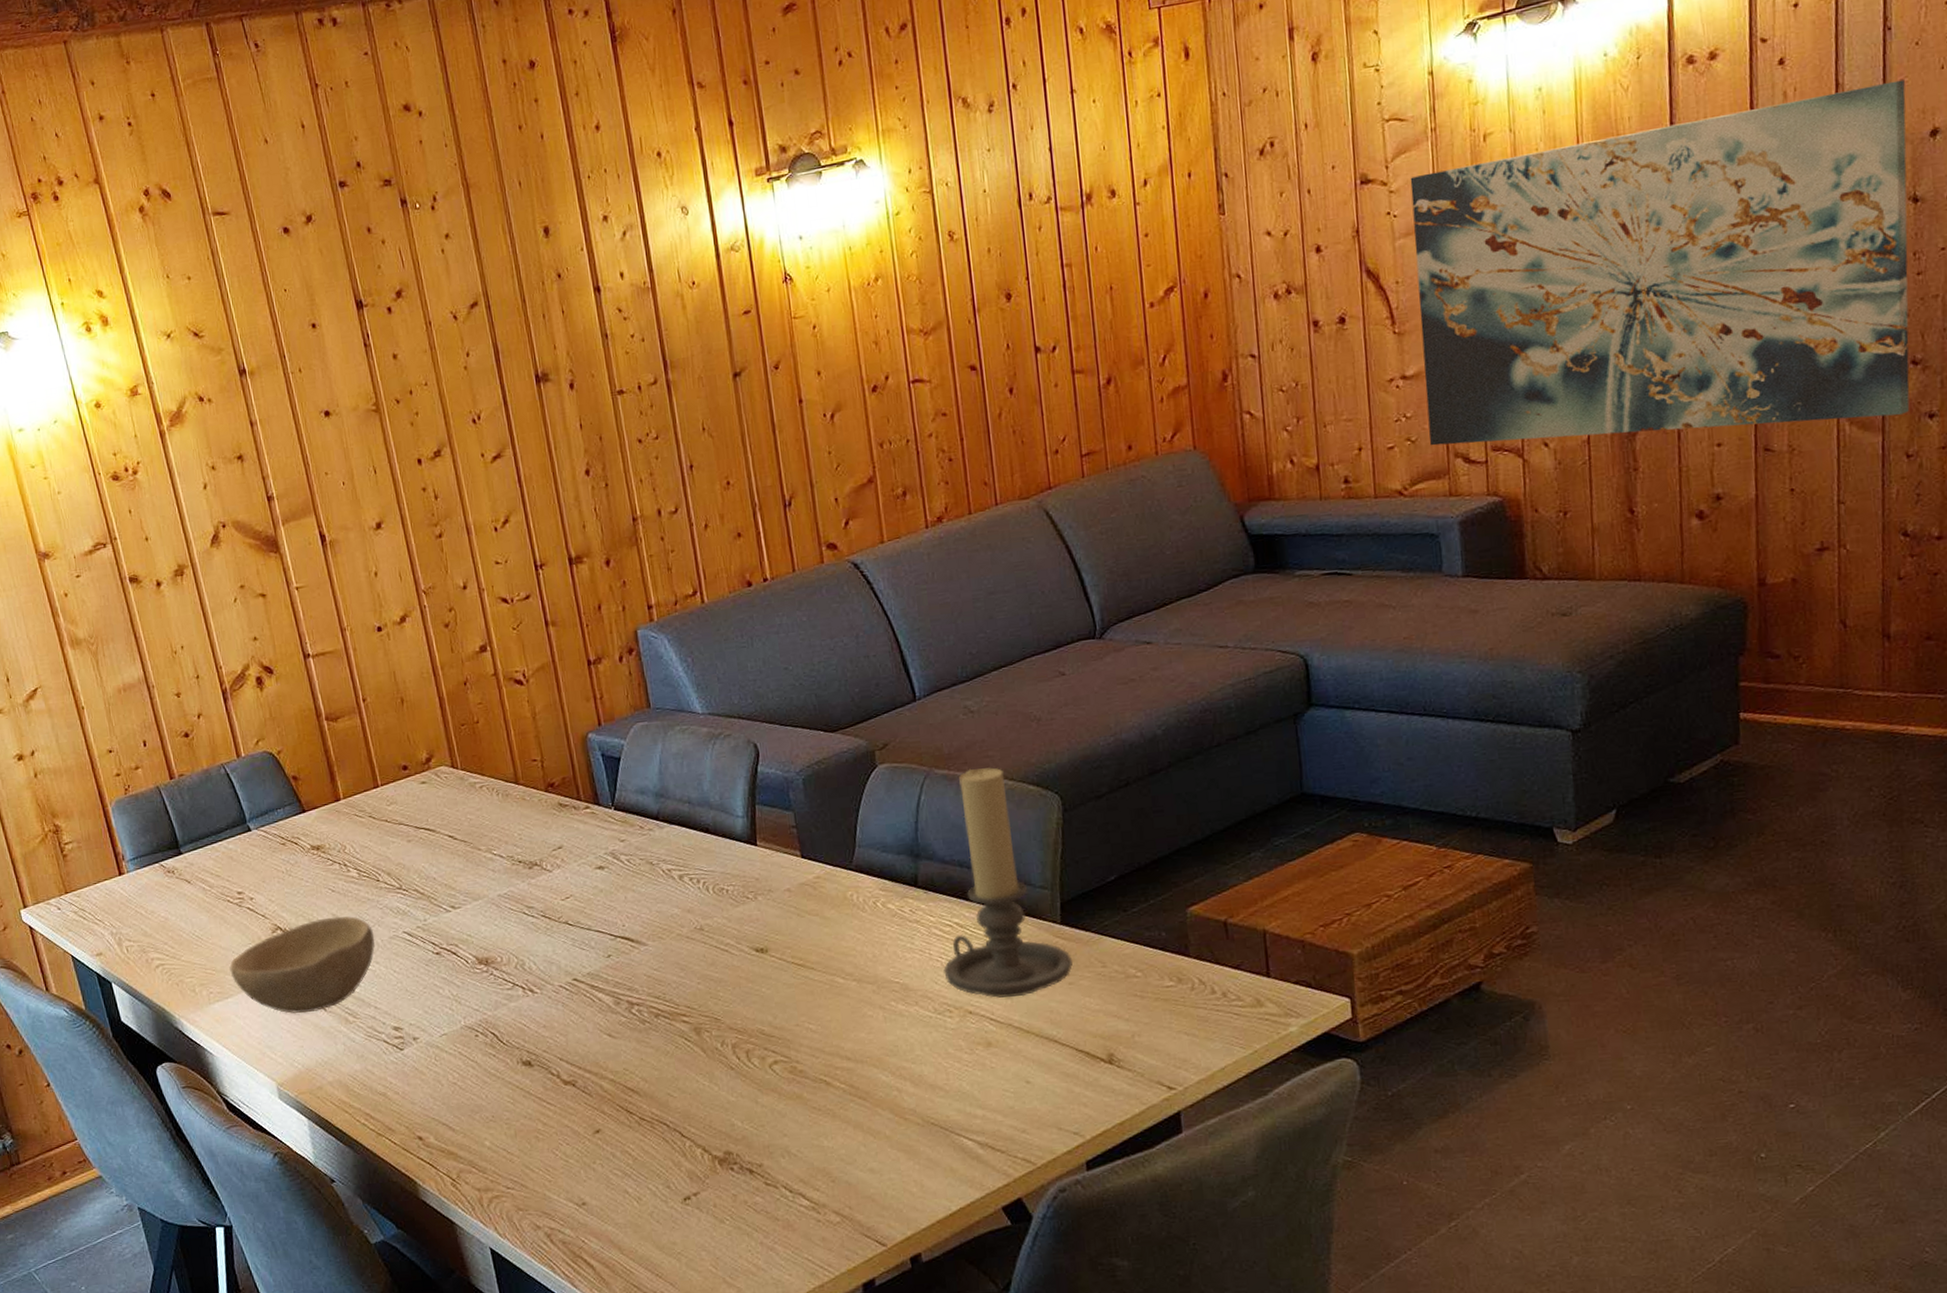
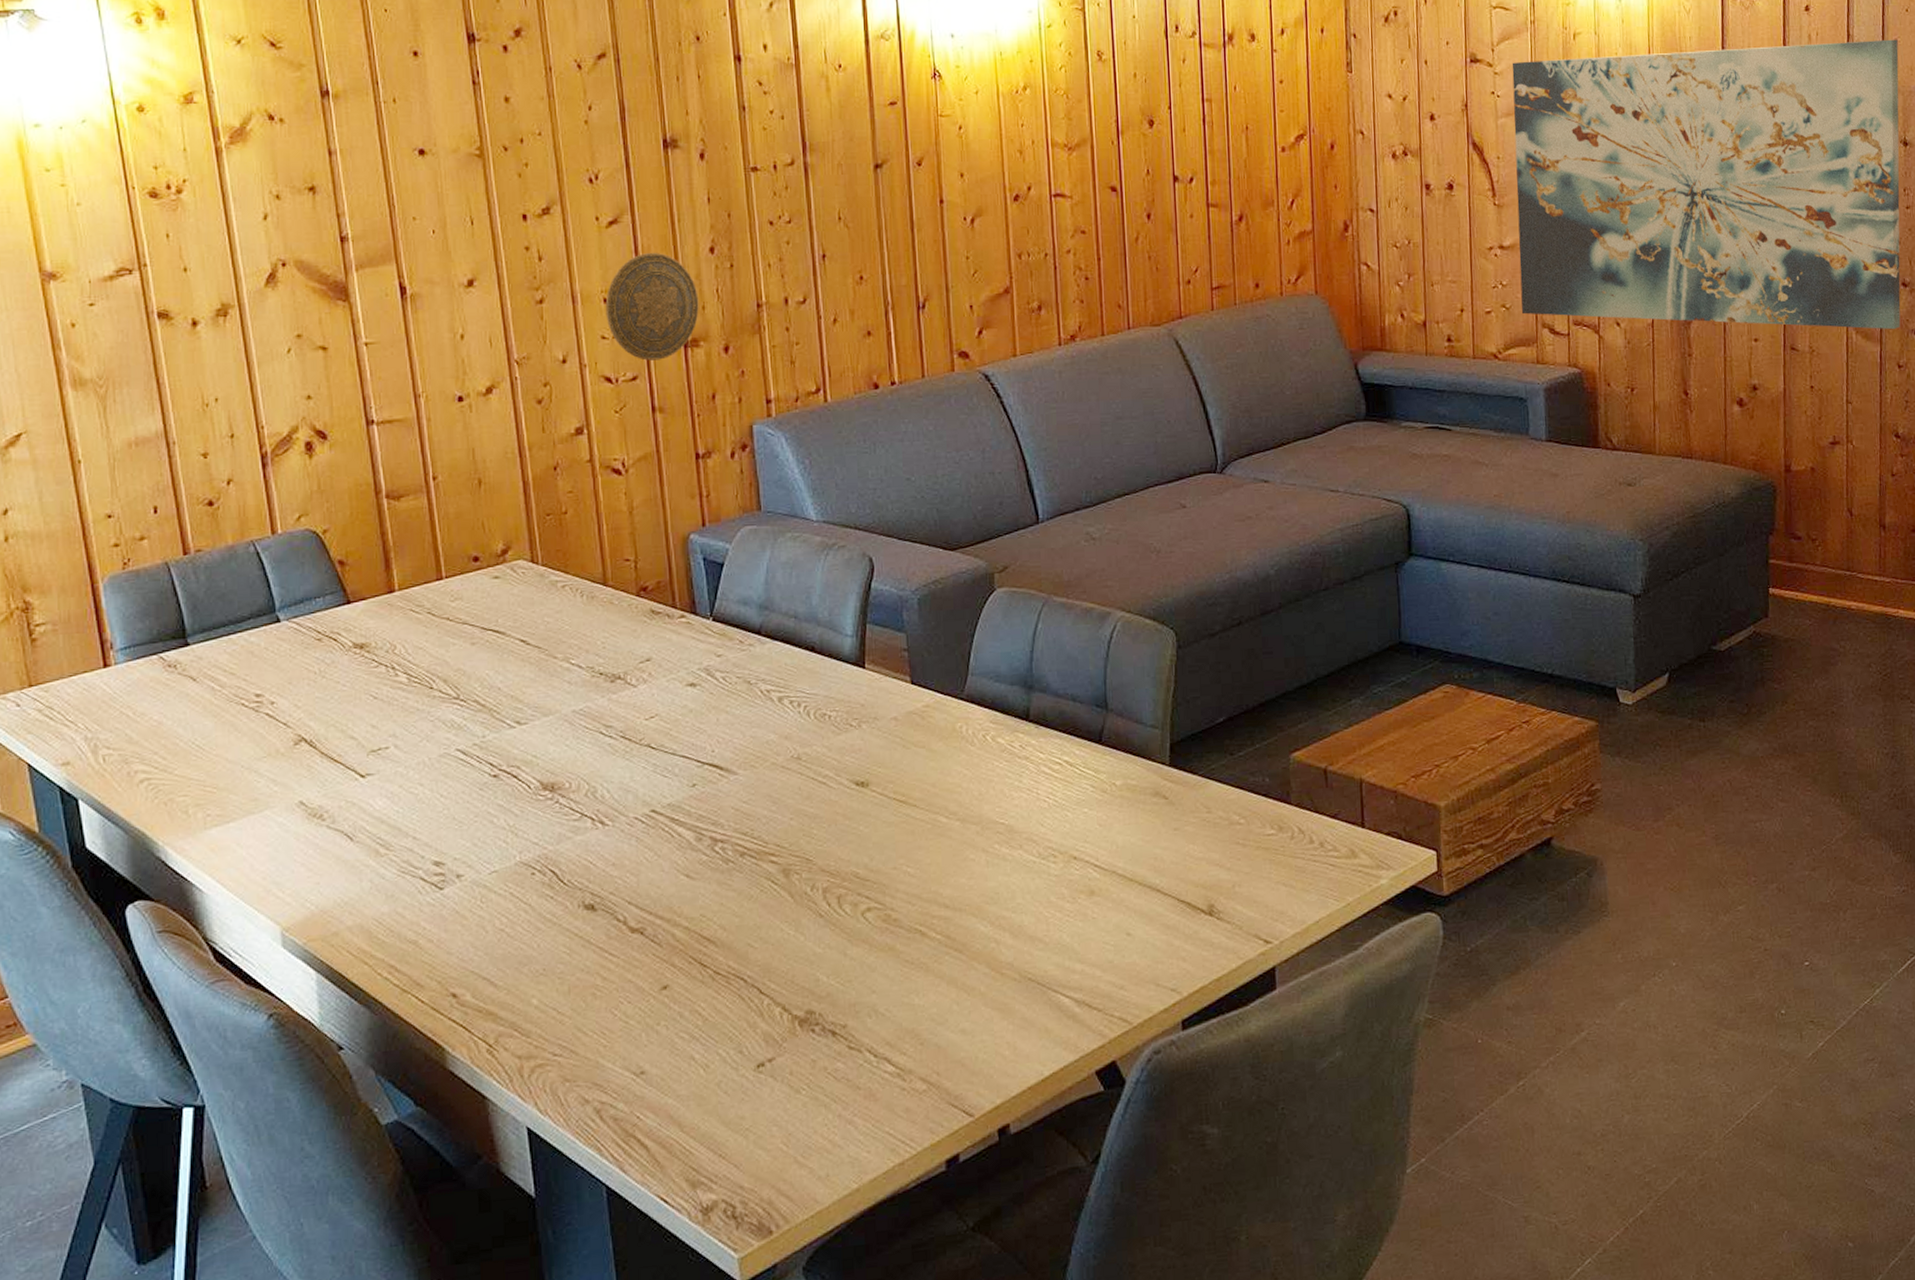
bowl: present [229,916,375,1014] -> none [235,728,421,844]
decorative plate: none [496,480,581,580] -> present [605,252,699,361]
candle holder: present [943,767,1073,998] -> none [1050,598,1179,843]

